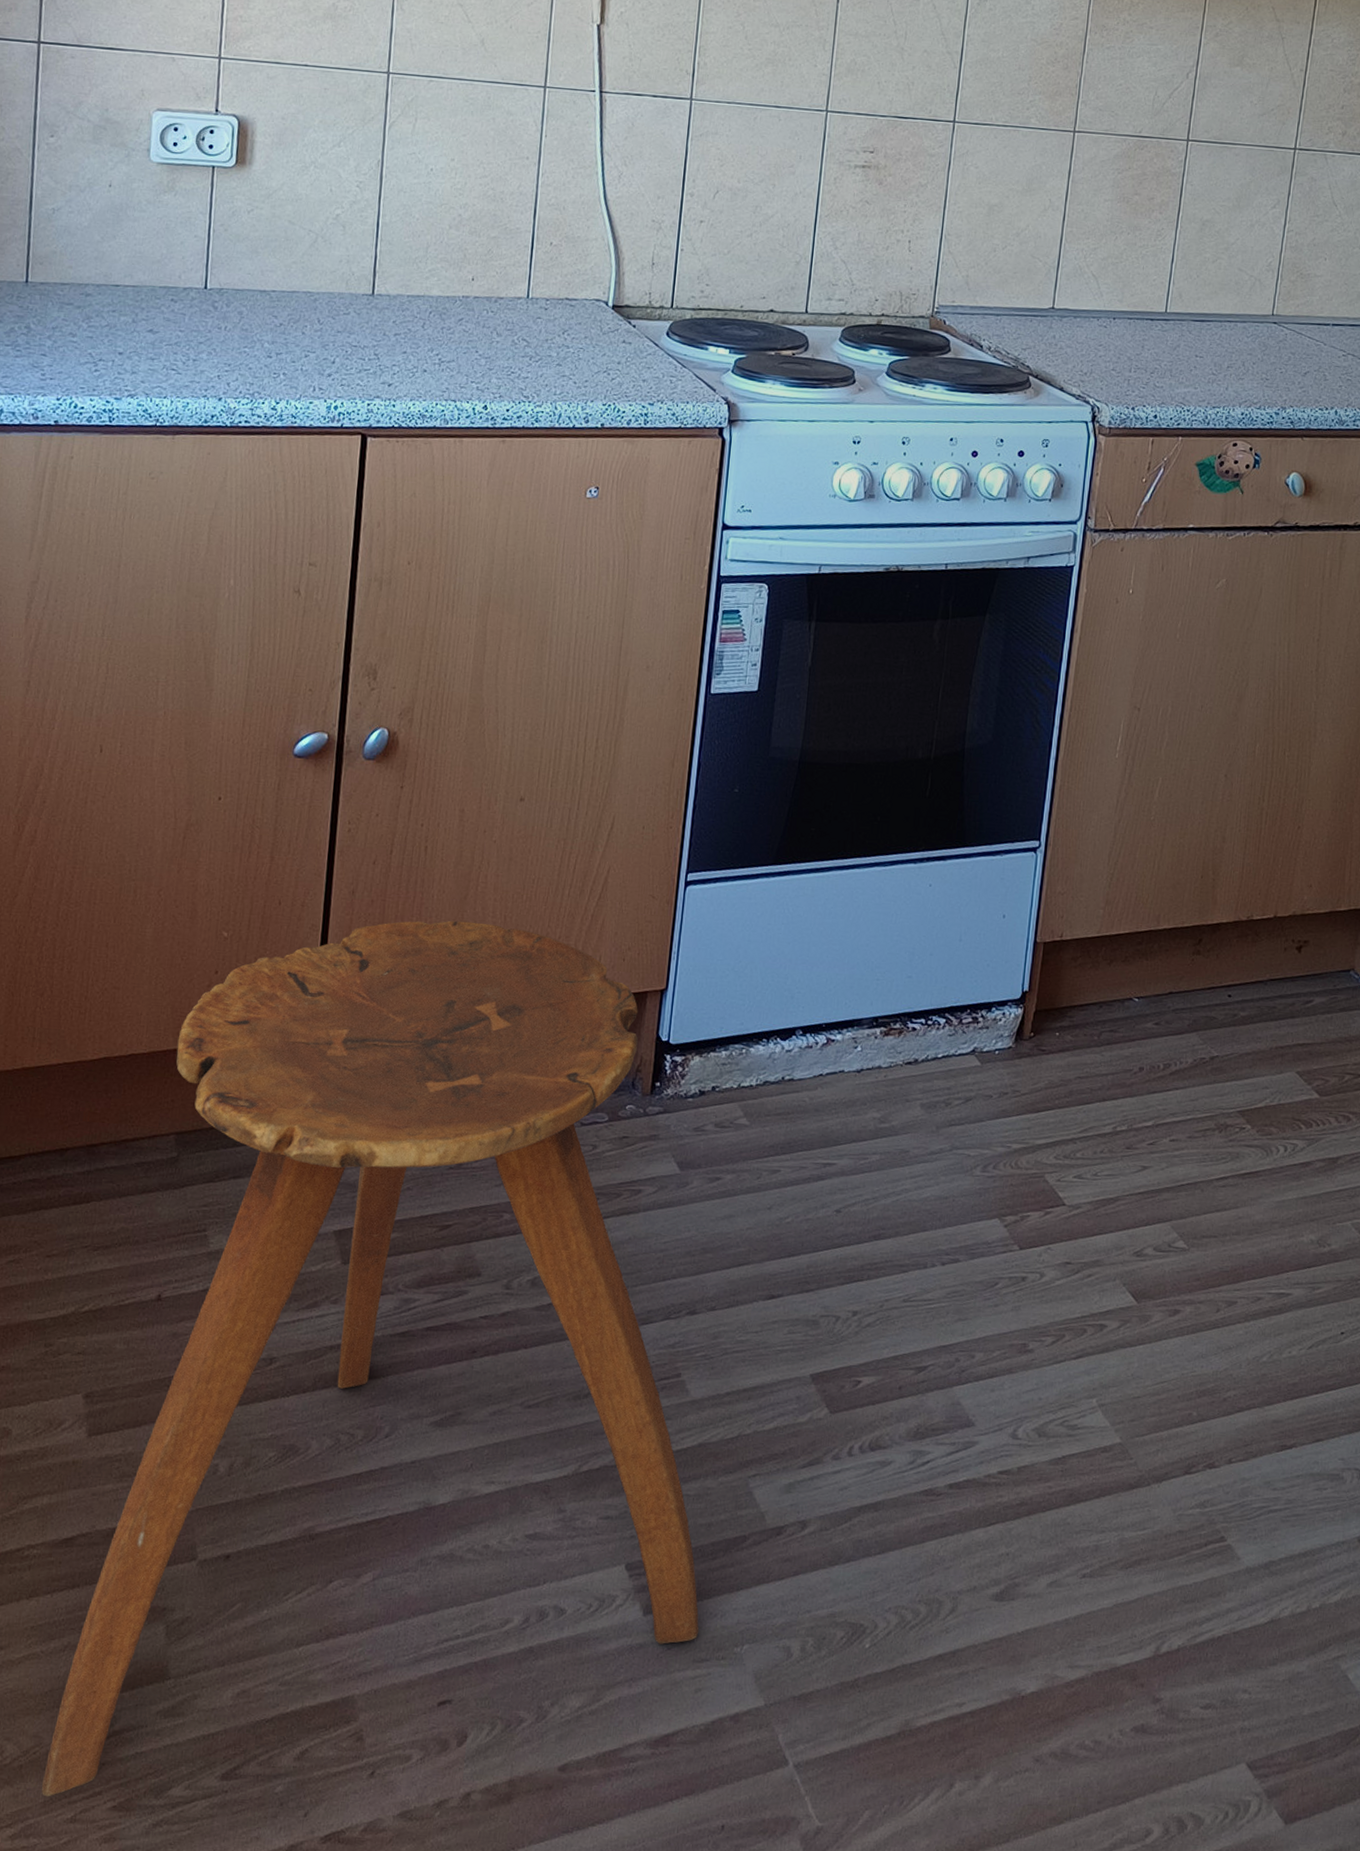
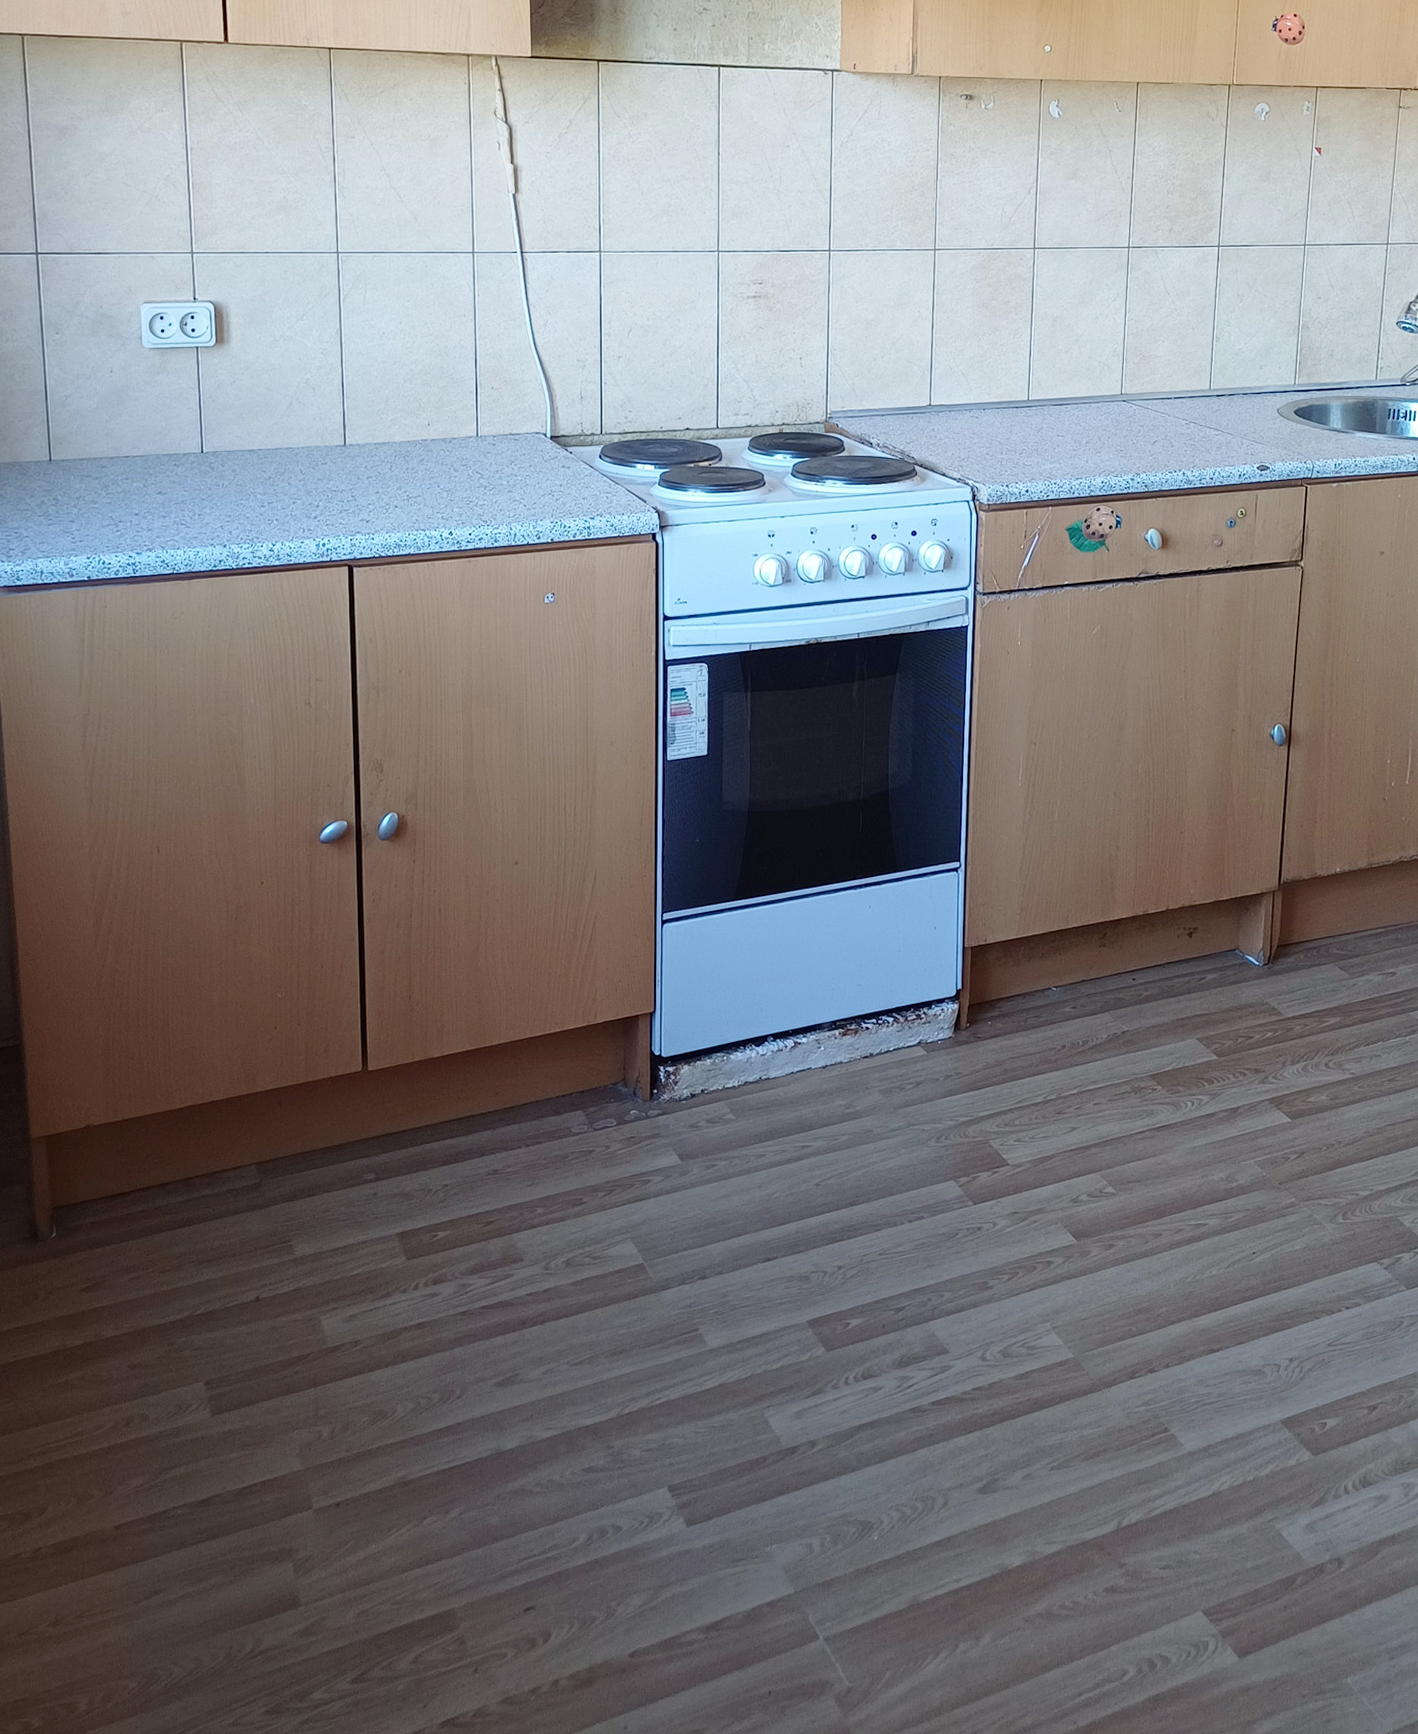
stool: present [41,920,699,1797] -> none [206,969,735,1707]

